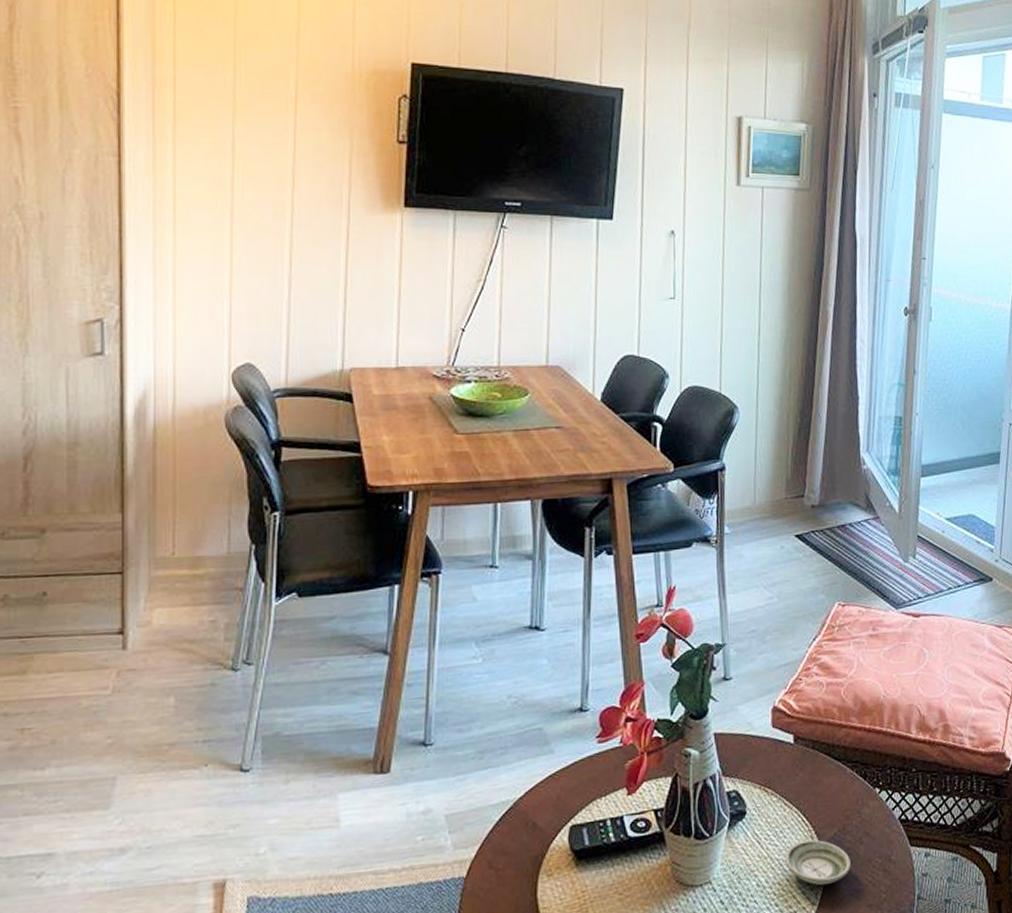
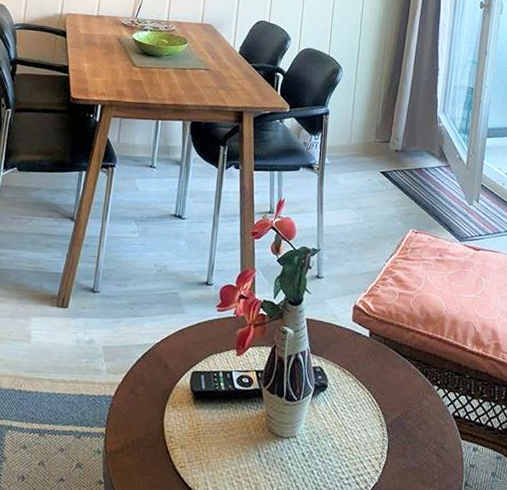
saucer: present [785,839,851,885] -> none [356,417,410,458]

